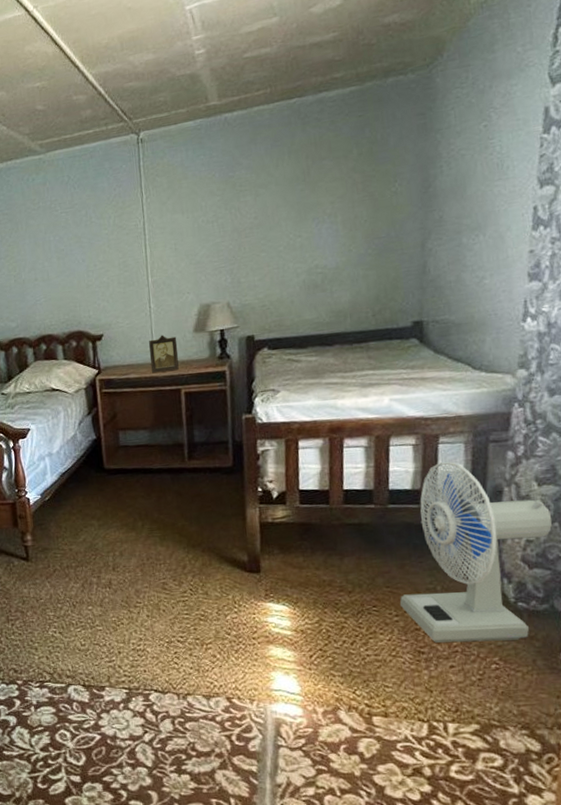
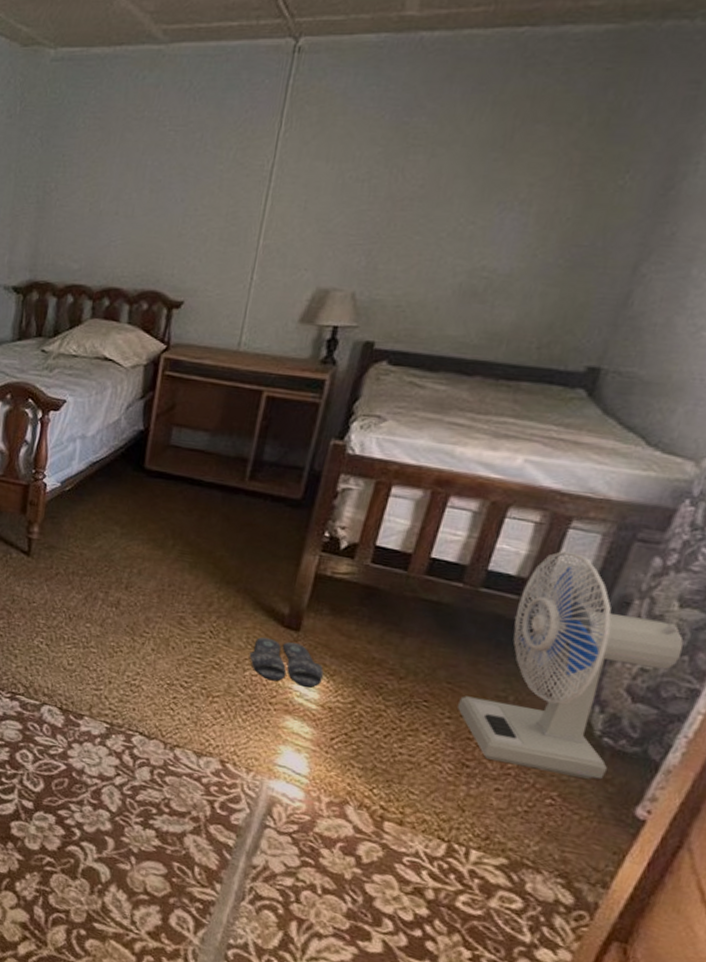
photo frame: present [149,335,179,374] -> none [231,317,276,366]
slippers: none [226,583,289,619] -> present [249,637,324,688]

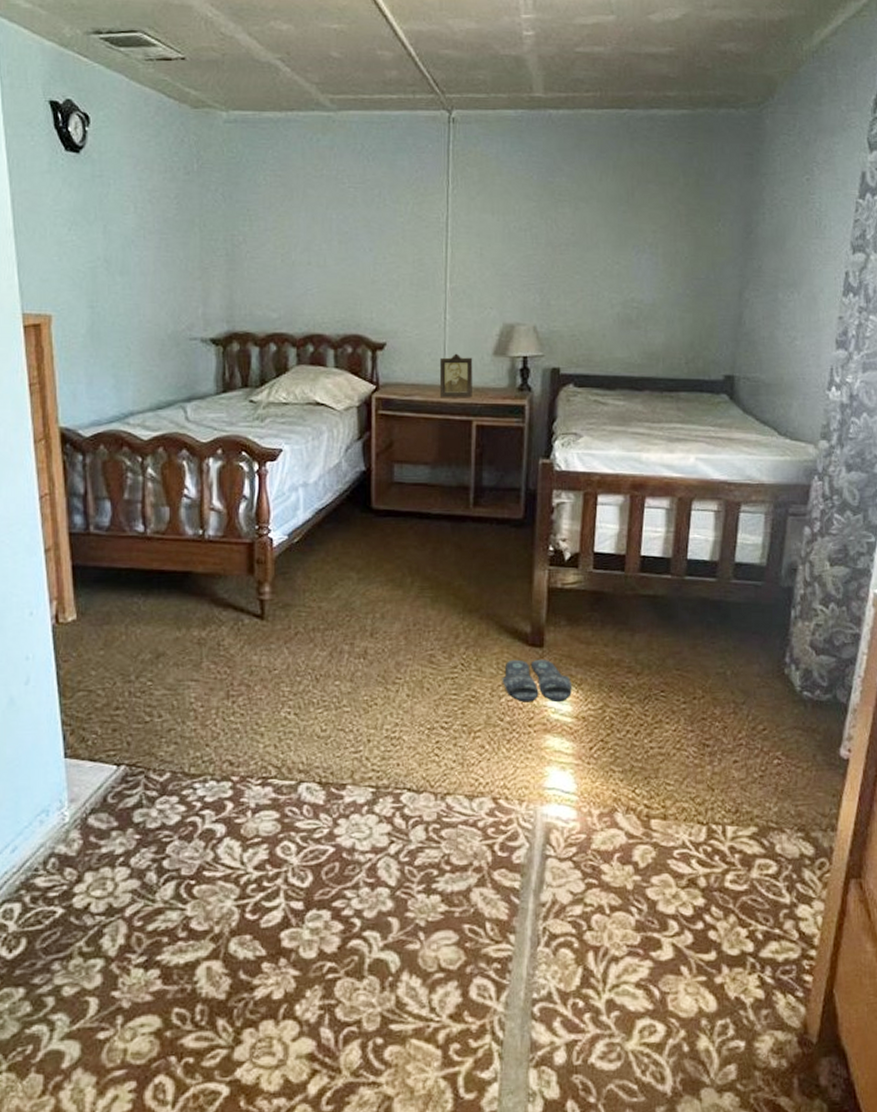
photo frame: none [231,317,276,366] -> present [439,353,473,398]
electric fan: present [456,551,684,780] -> none [688,533,841,735]

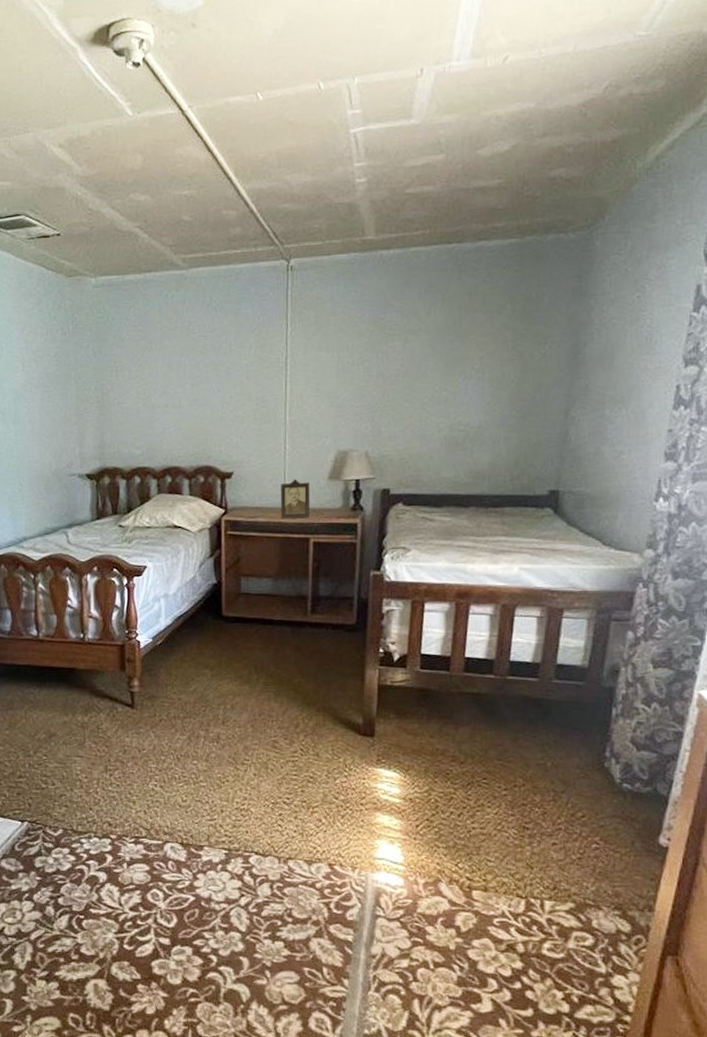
slippers: present [502,659,572,702] -> none [337,747,400,784]

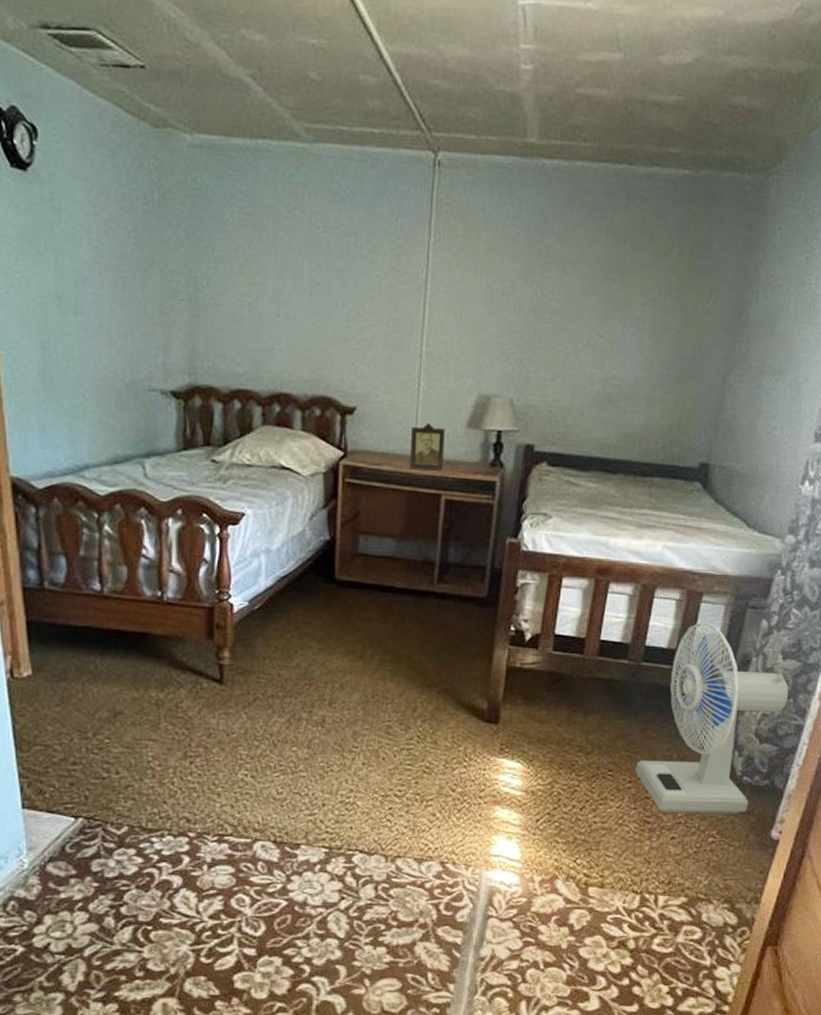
electric fan: none [509,637,664,821] -> present [634,623,789,814]

